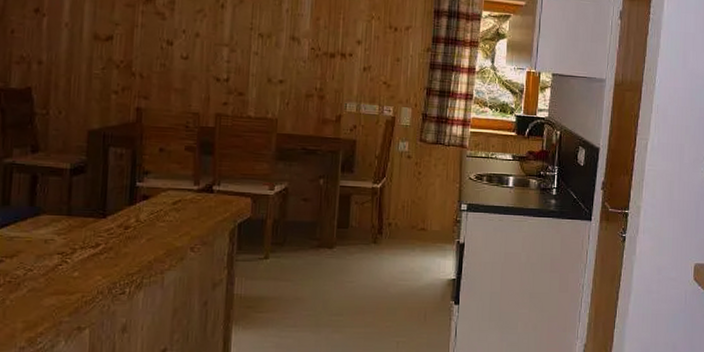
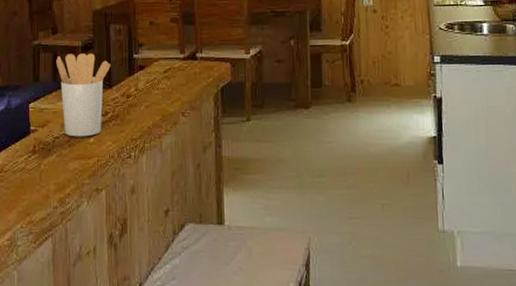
utensil holder: none [34,176,107,270] -> present [56,53,111,137]

